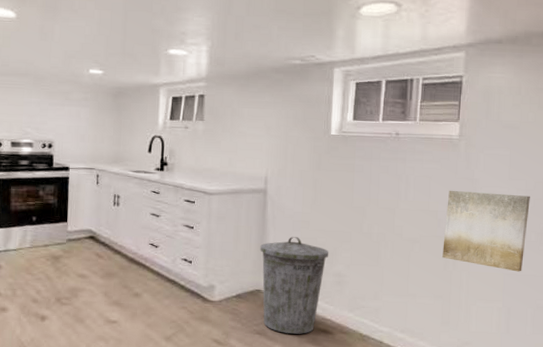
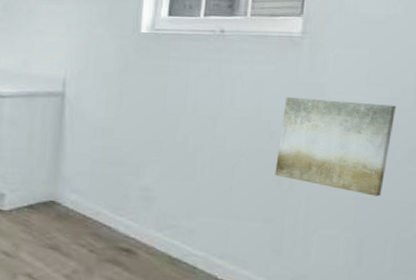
trash can: present [260,237,329,334] -> none [55,145,135,252]

